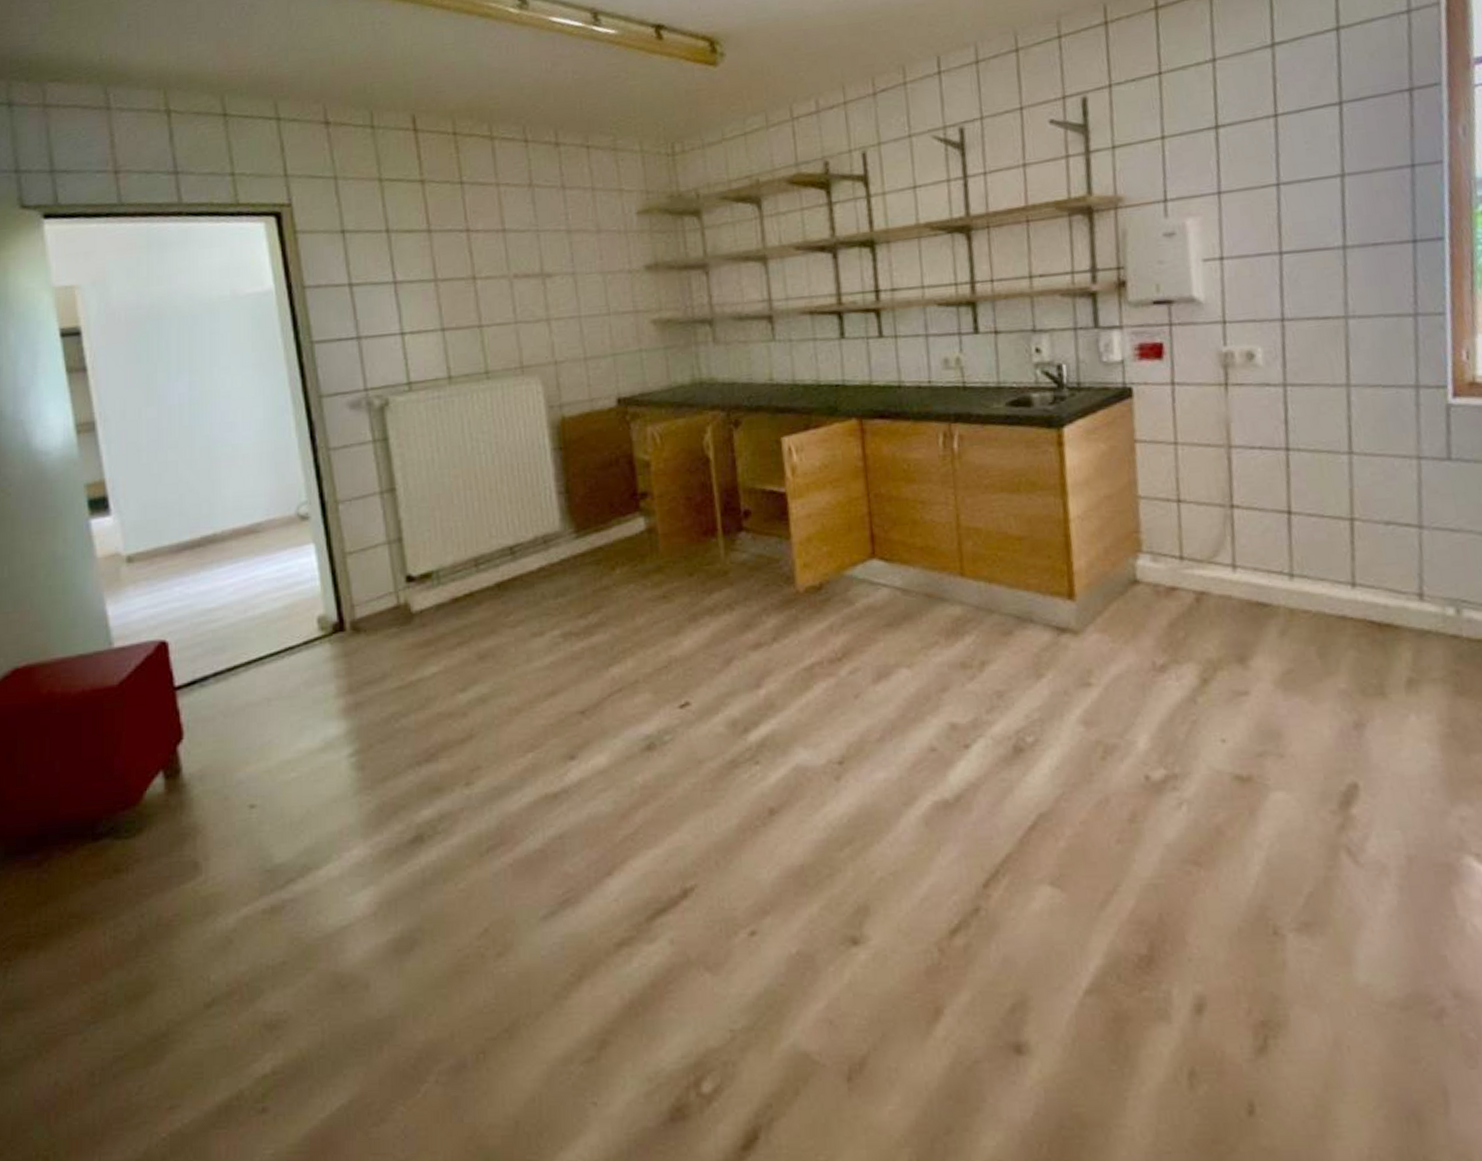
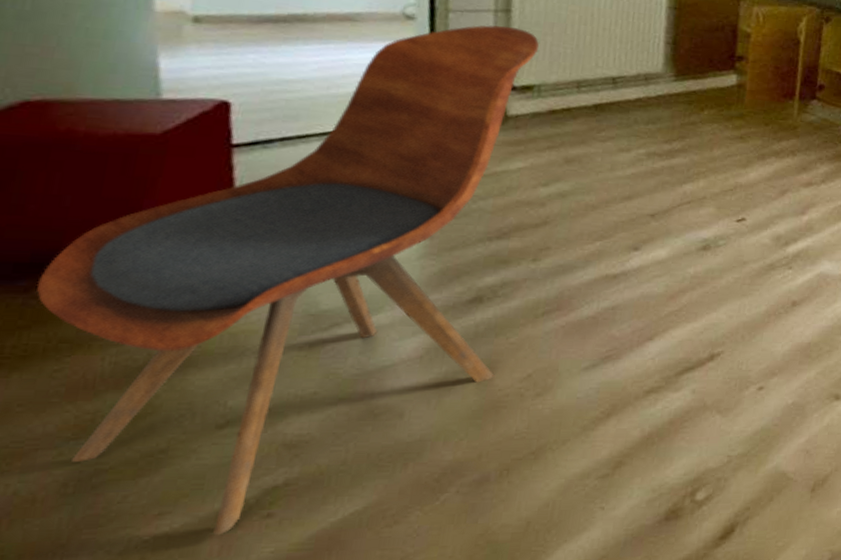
dining chair: none [45,507,451,1134] -> present [36,25,540,536]

